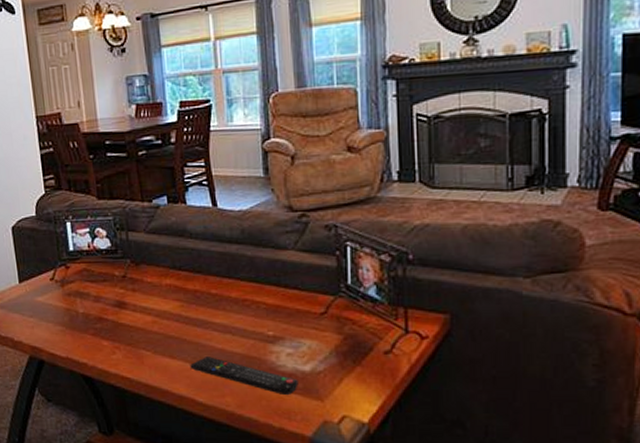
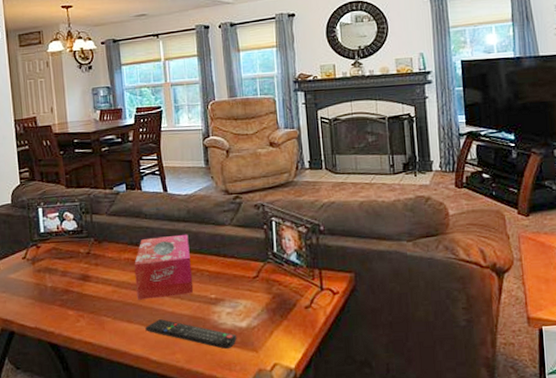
tissue box: none [177,258,248,333] -> present [134,234,194,300]

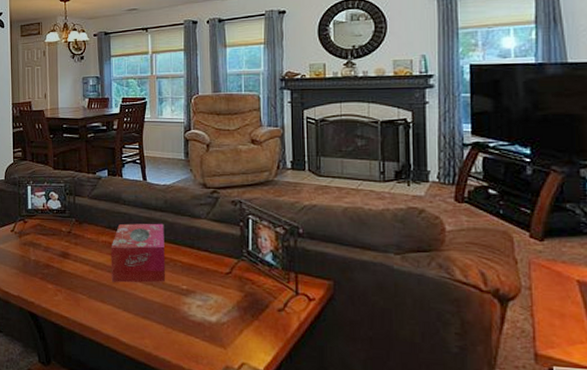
remote control: present [145,319,237,350] -> none [117,303,206,342]

